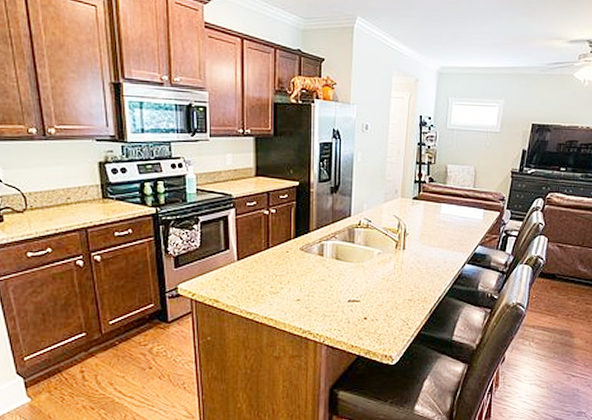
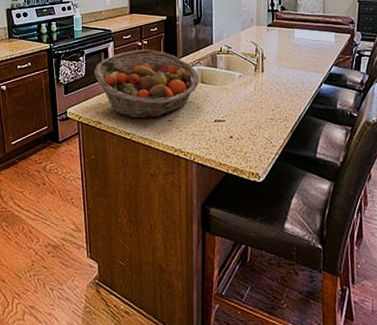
fruit basket: none [211,219,334,297] -> present [94,49,200,119]

